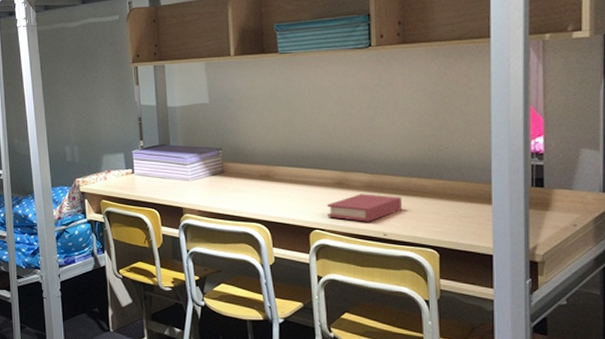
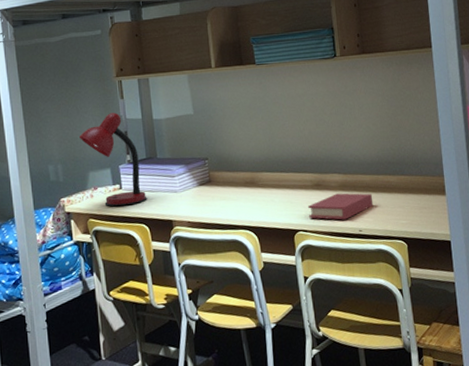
desk lamp: none [95,98,159,190] -> present [80,112,147,207]

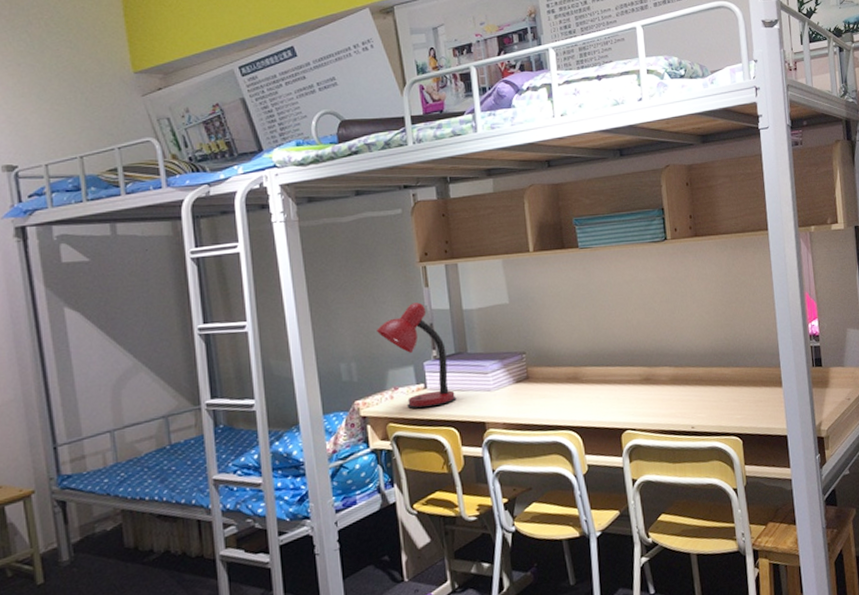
book: present [307,193,374,220] -> none [635,387,707,417]

